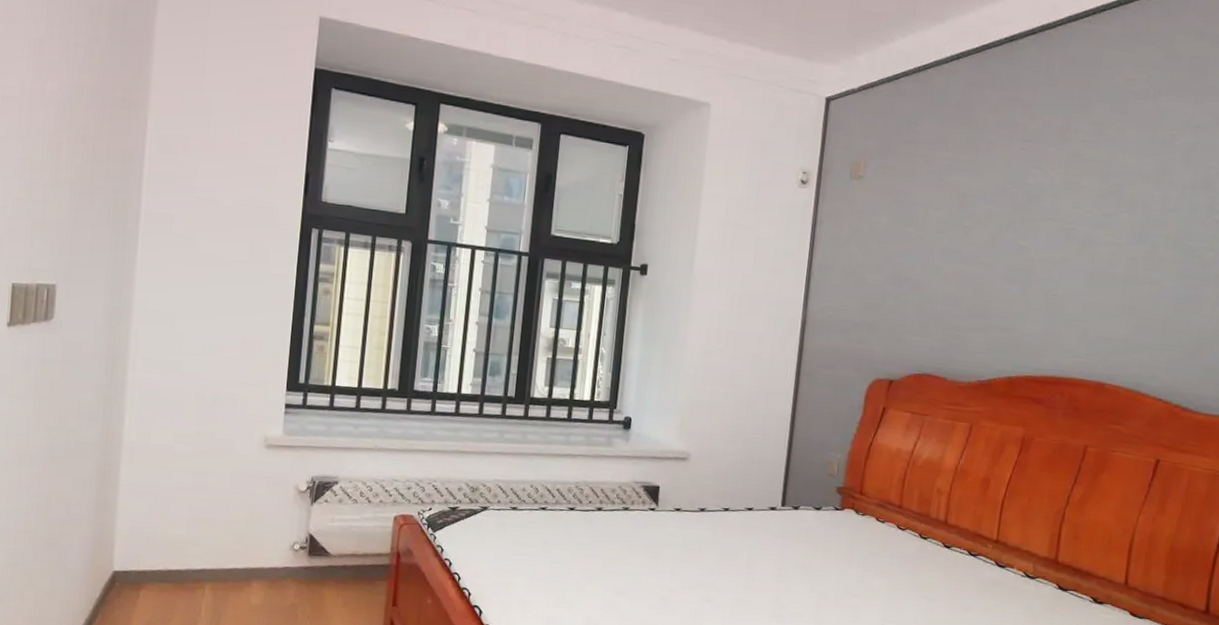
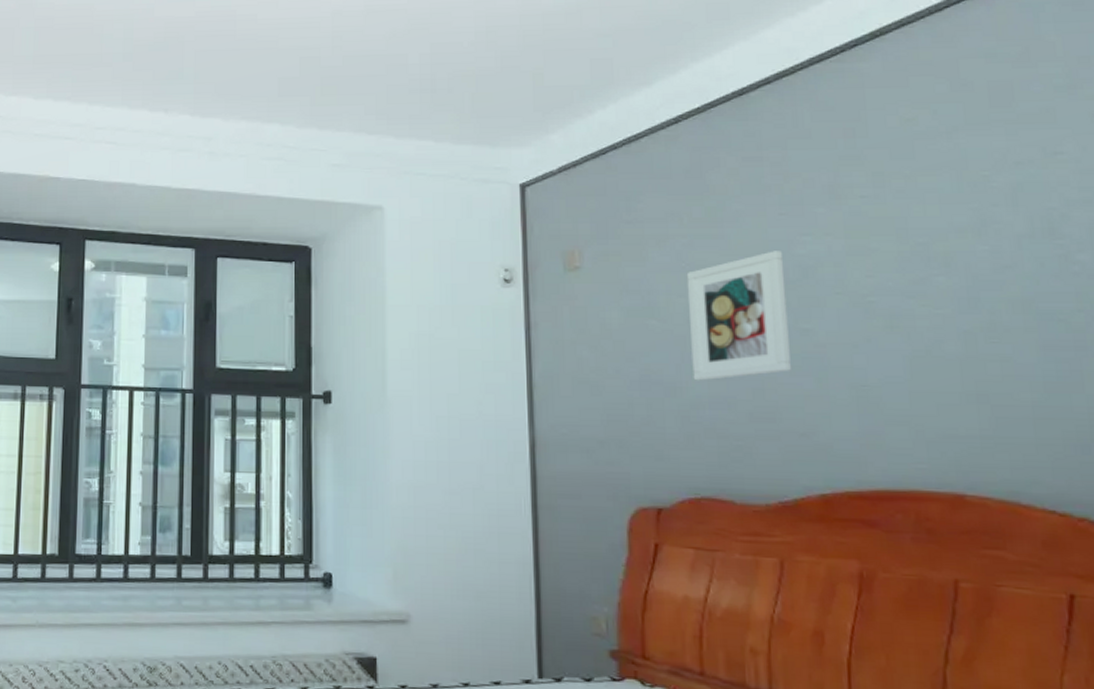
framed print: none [933,179,1017,281] -> present [686,251,791,381]

